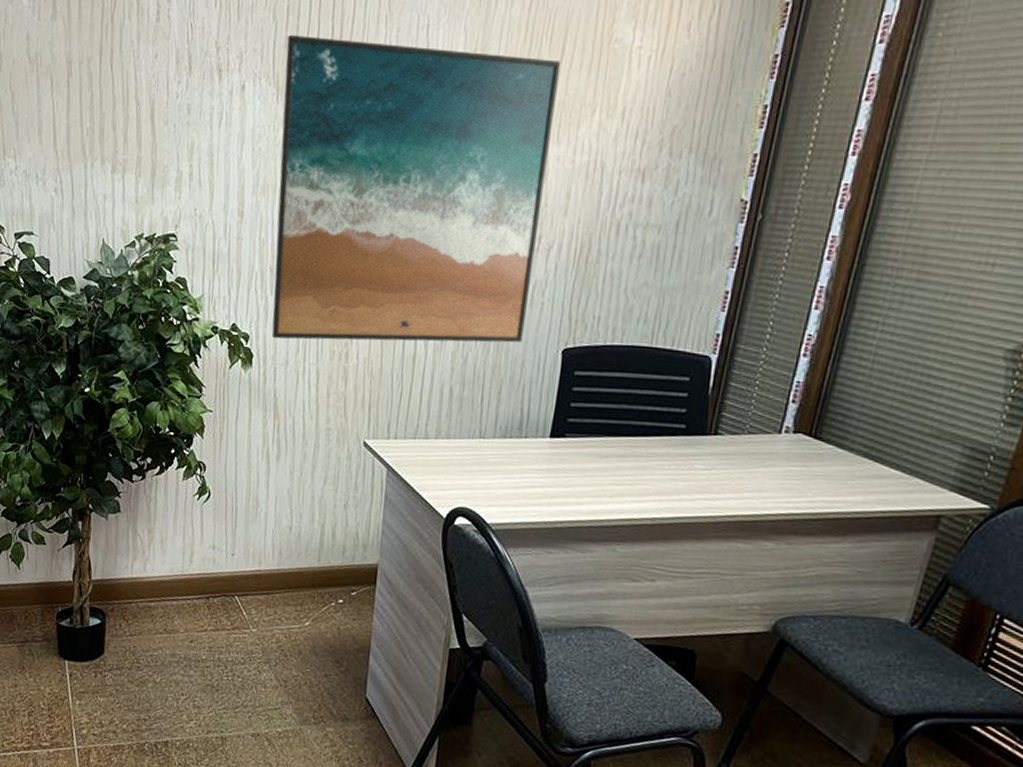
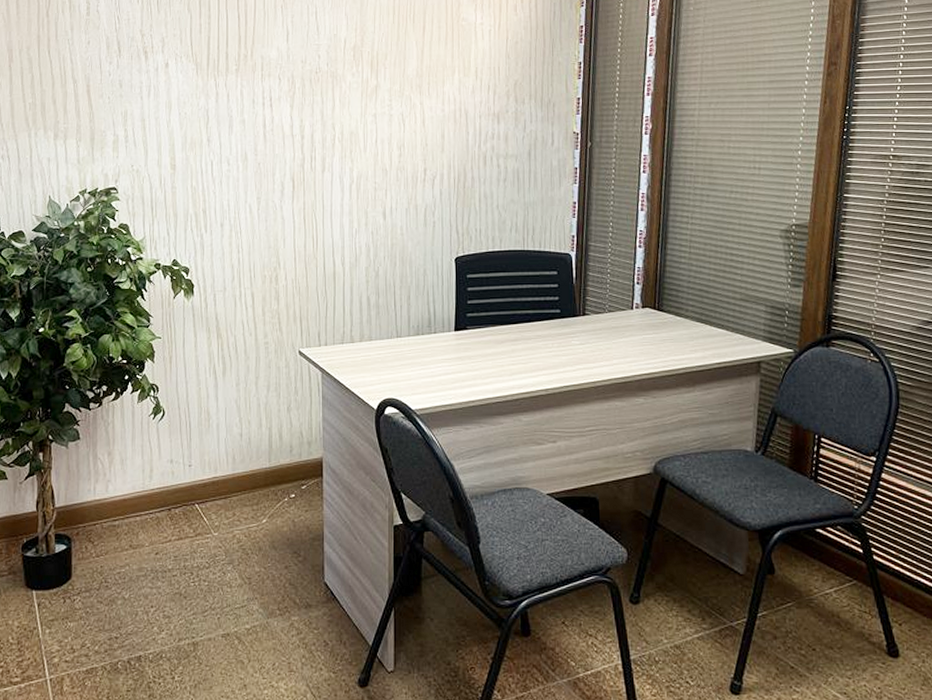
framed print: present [271,34,561,343] -> none [201,22,424,270]

